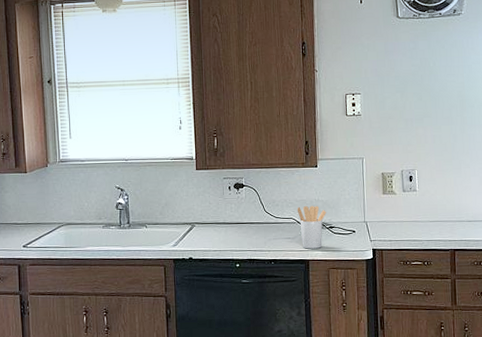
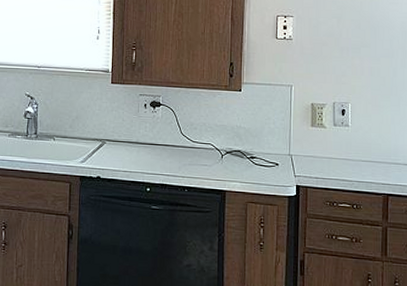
utensil holder: present [297,206,326,249] -> none [216,132,248,179]

